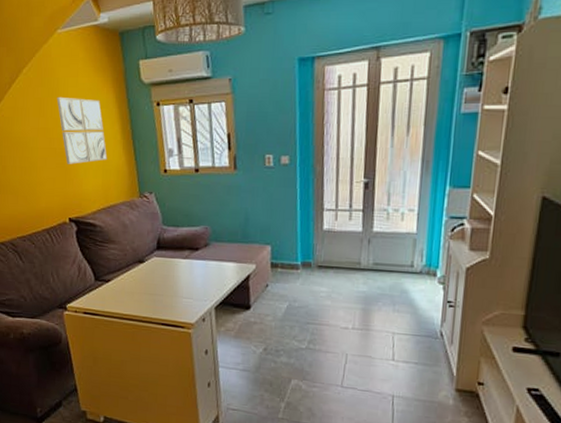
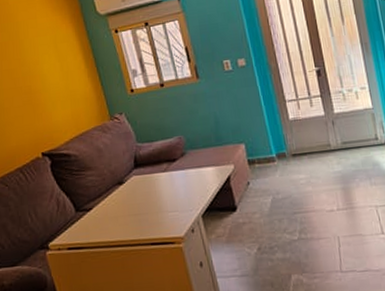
wall art: present [56,96,108,165] -> none [17,36,74,100]

